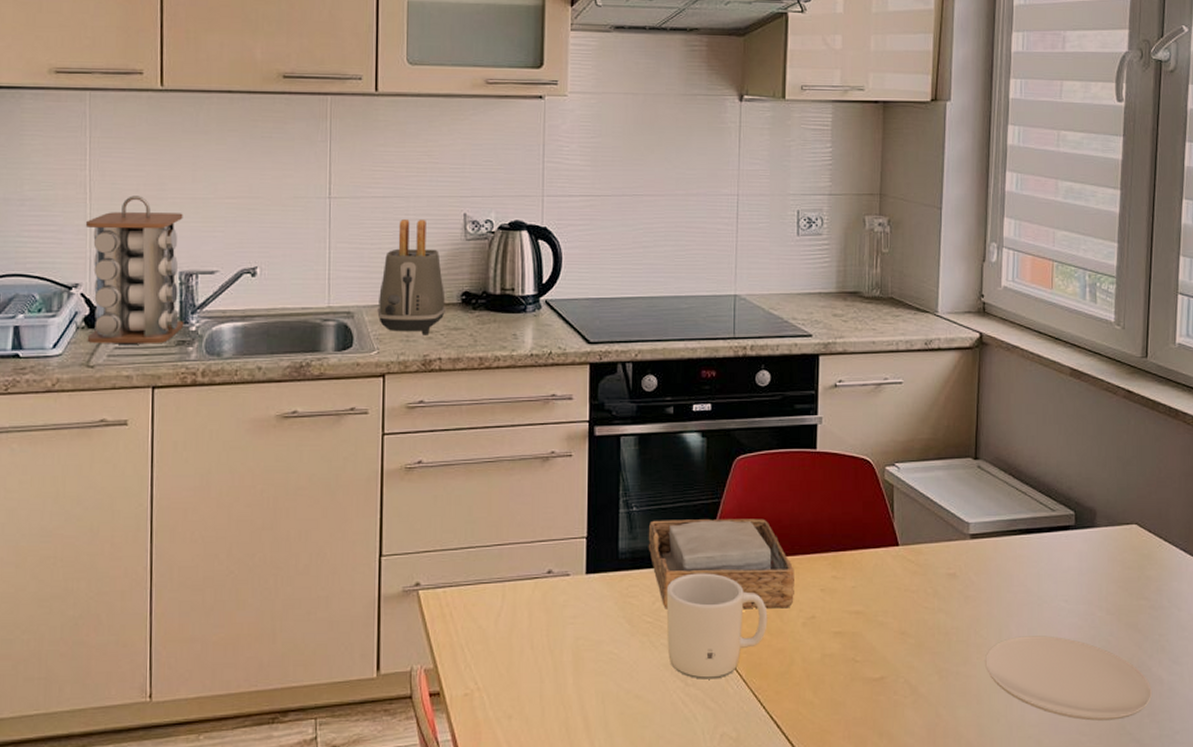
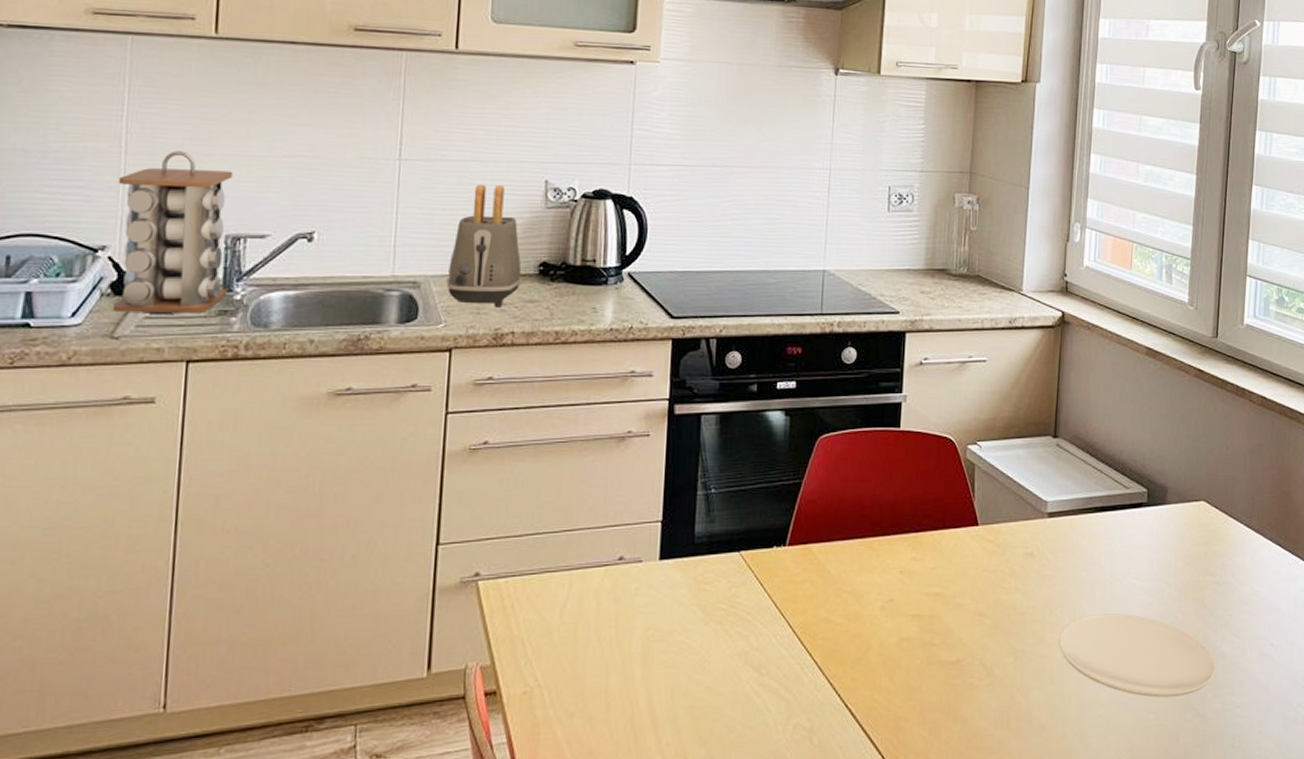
napkin holder: present [648,519,794,610] -> none [725,499,874,596]
mug: present [666,573,768,679] -> none [741,556,846,668]

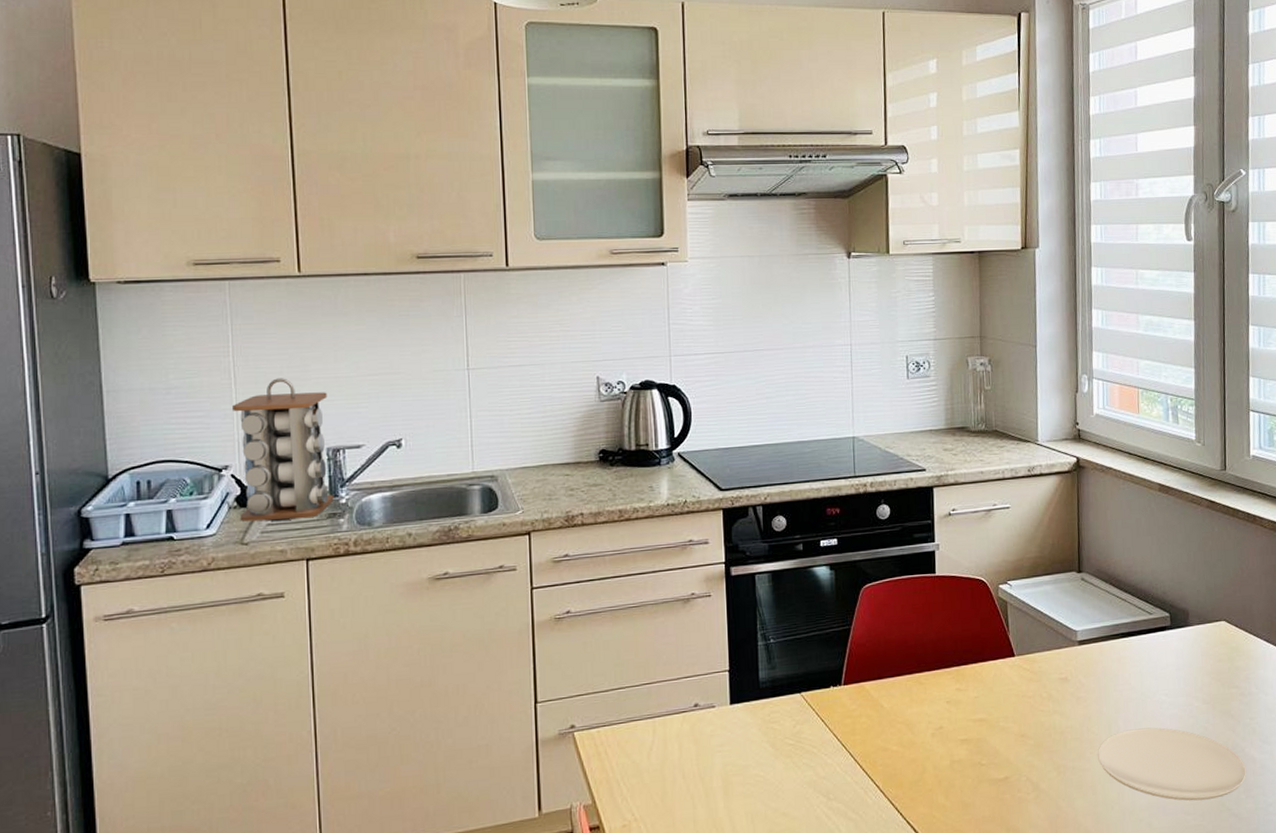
toaster: present [446,184,522,308] -> none [520,384,584,493]

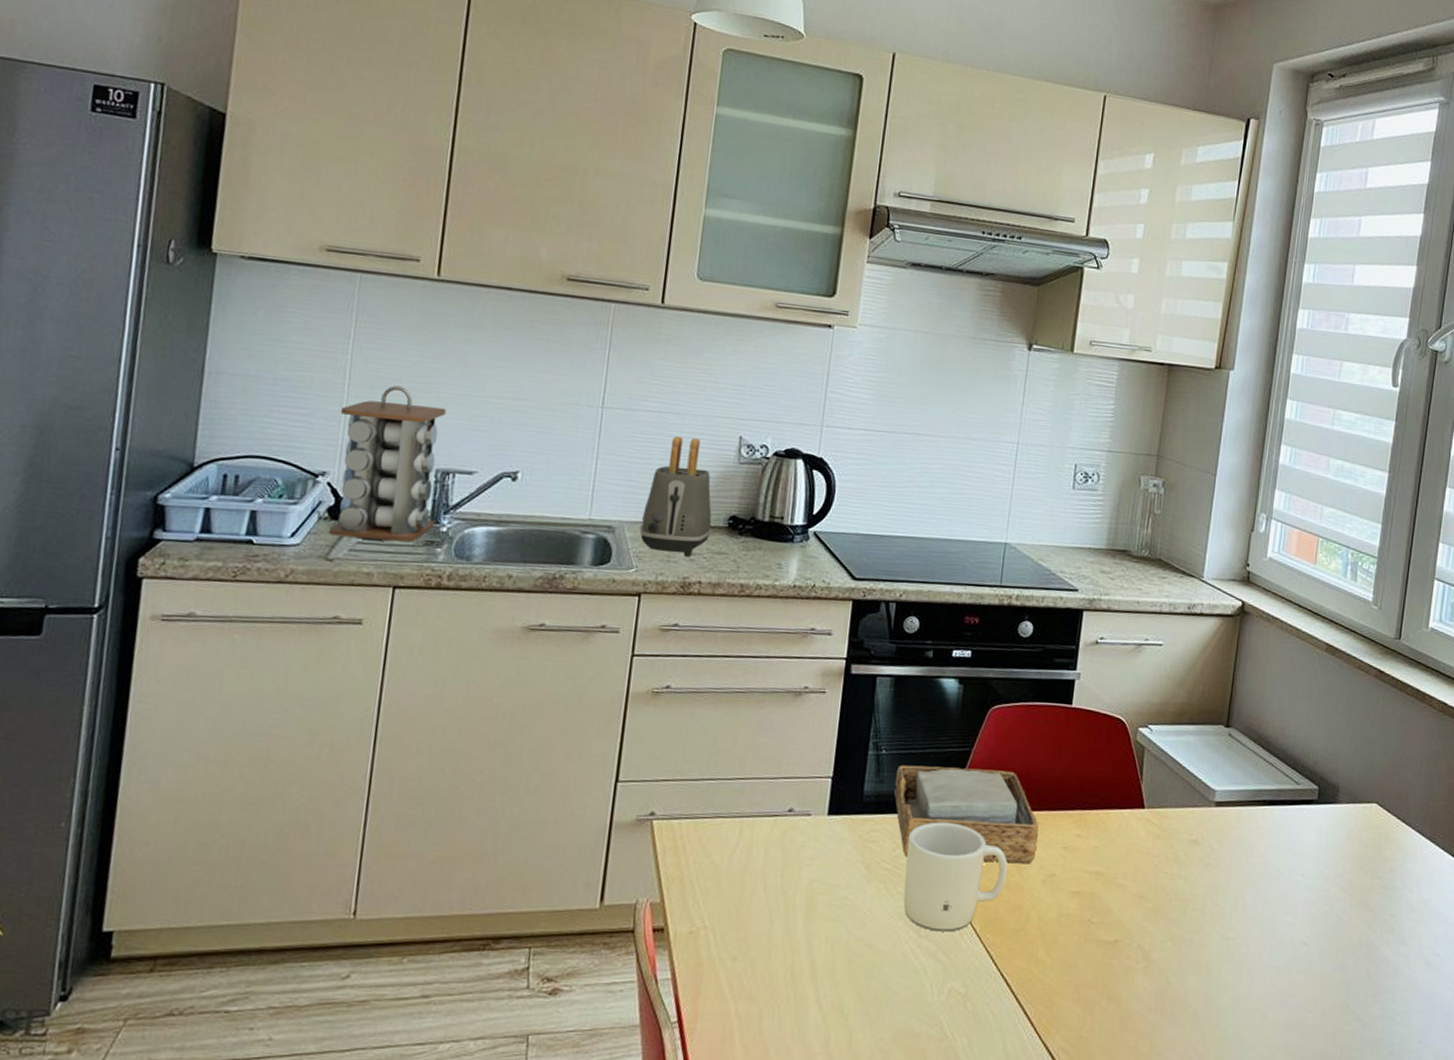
toaster: none [520,384,584,493] -> present [639,435,712,557]
napkin holder: none [785,641,923,732] -> present [893,765,1039,864]
mug: none [805,694,900,793] -> present [903,822,1008,932]
plate: present [1098,727,1246,801] -> none [1219,907,1378,998]

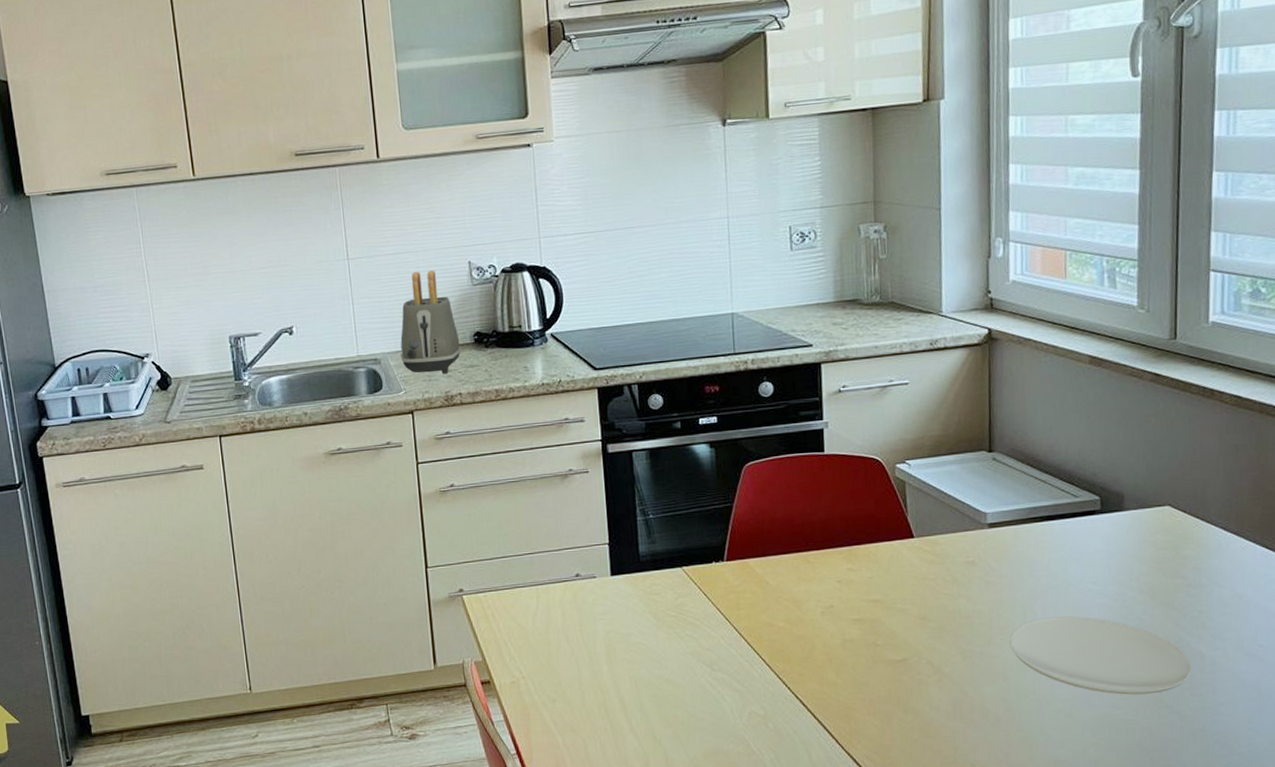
spice rack: present [328,385,447,542] -> none [147,274,239,403]
napkin holder: present [893,765,1039,864] -> none [665,519,811,604]
mug: present [903,822,1008,932] -> none [687,570,787,665]
plate: none [1219,907,1378,998] -> present [1010,616,1192,695]

